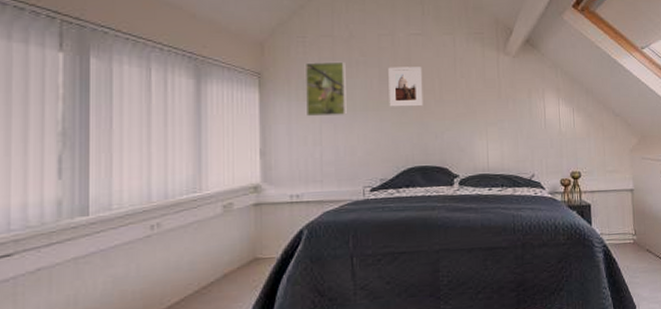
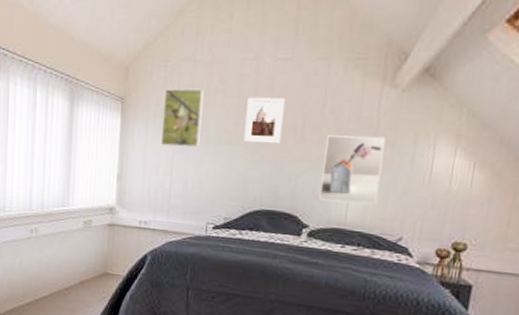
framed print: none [462,94,510,152] -> present [319,135,386,205]

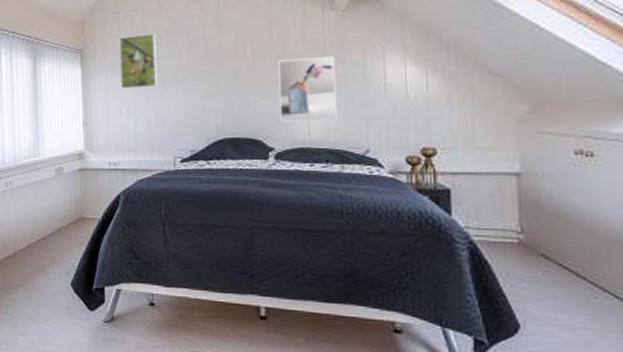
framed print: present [243,97,286,144] -> none [197,32,235,77]

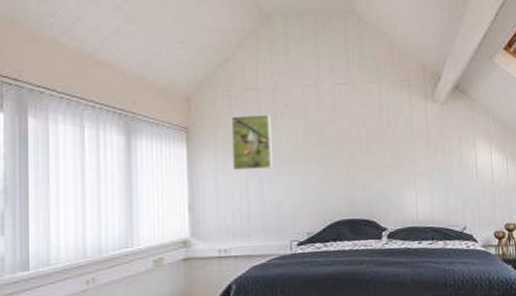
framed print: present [278,55,337,123] -> none [389,143,440,204]

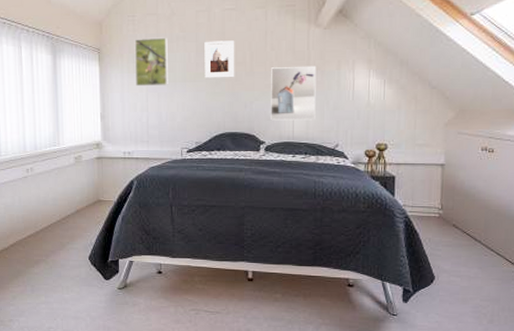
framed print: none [313,117,350,159] -> present [204,40,235,78]
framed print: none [389,143,440,204] -> present [271,65,316,121]

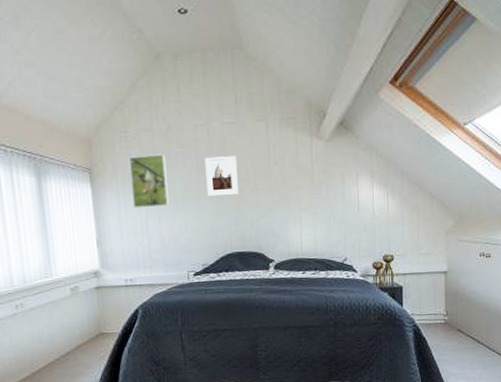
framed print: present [271,65,316,121] -> none [276,179,323,238]

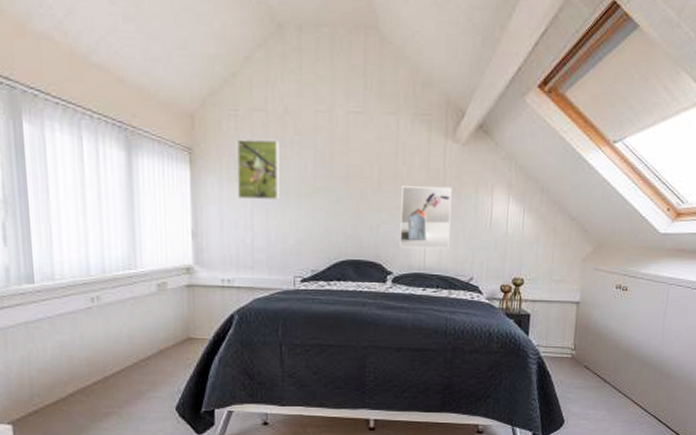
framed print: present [205,156,239,197] -> none [324,149,361,196]
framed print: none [276,179,323,238] -> present [400,186,453,250]

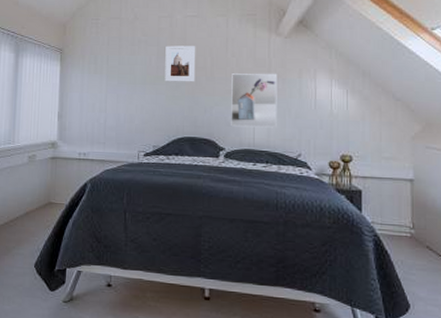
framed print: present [236,139,279,200] -> none [96,40,130,88]
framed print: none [324,149,361,196] -> present [165,45,196,82]

